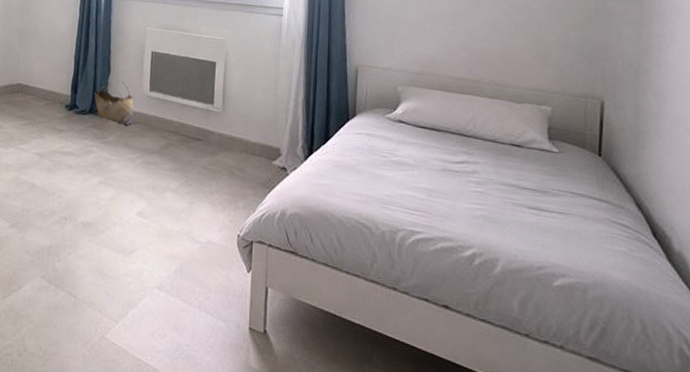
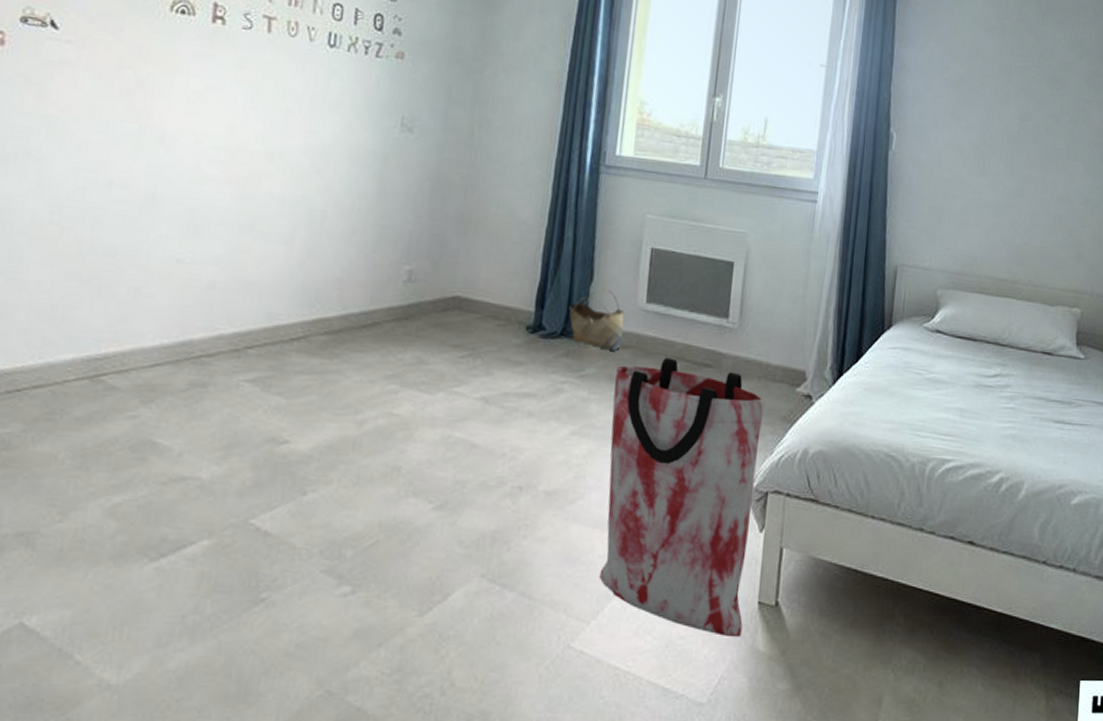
bag: none [123,132,247,354] -> present [599,357,765,638]

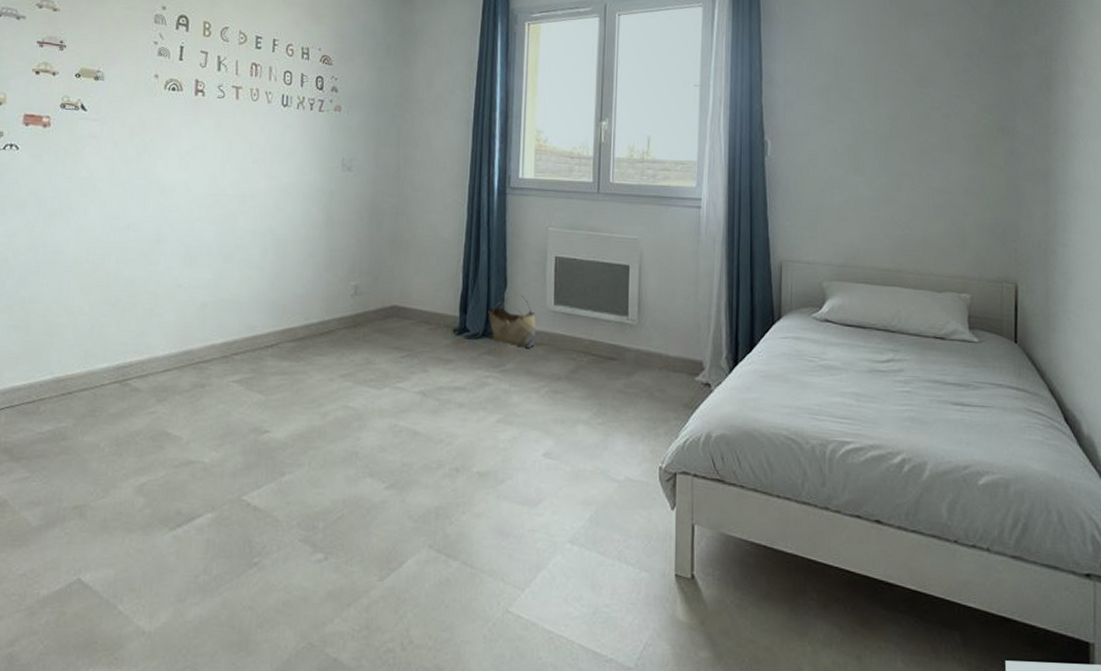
bag: present [599,357,765,638] -> none [530,352,667,608]

